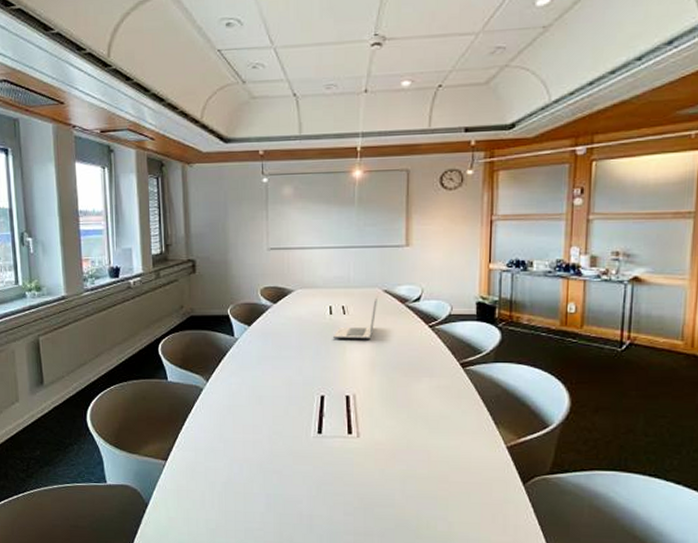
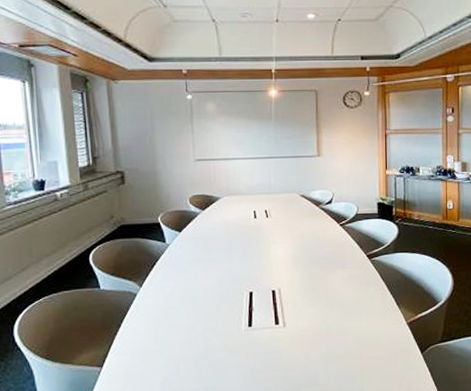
laptop: present [333,296,379,339] -> none [258,200,297,239]

